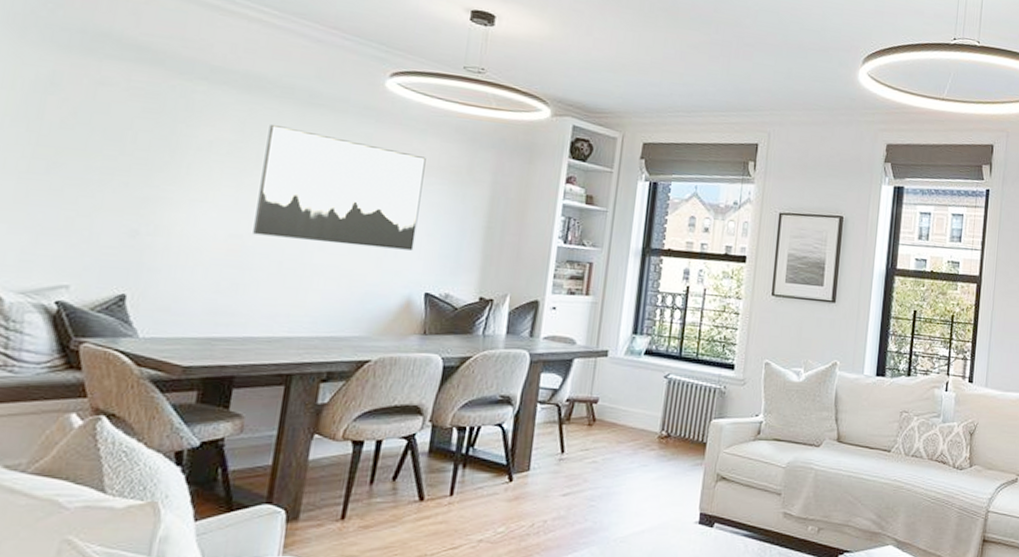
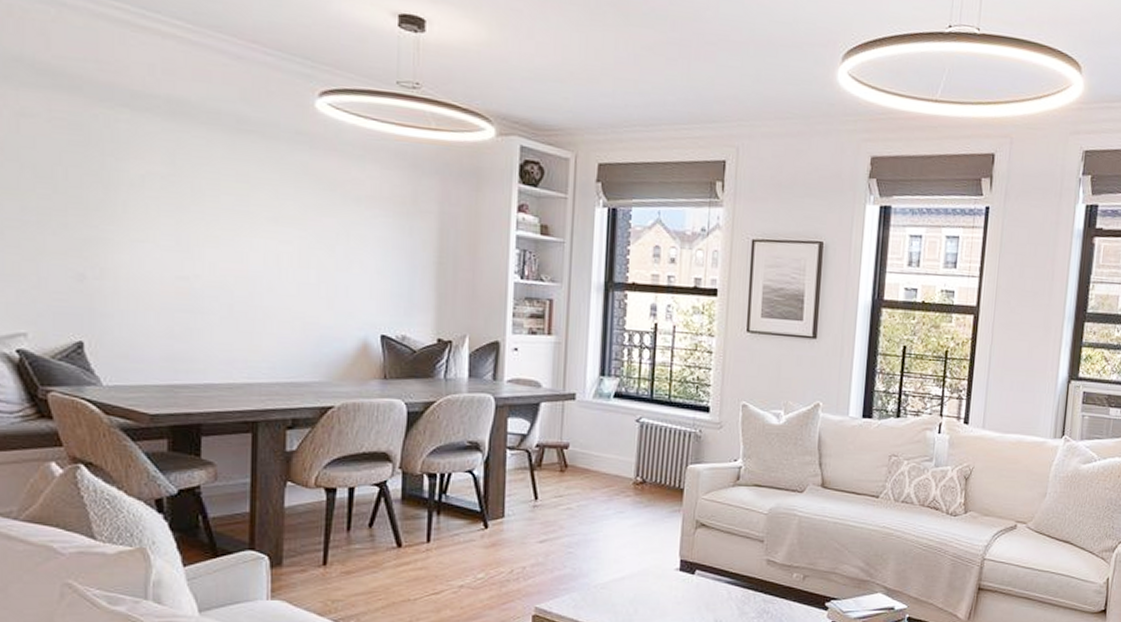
wall art: present [253,125,426,251] -> none [199,155,367,290]

